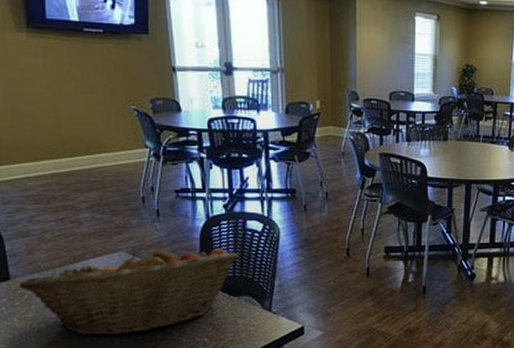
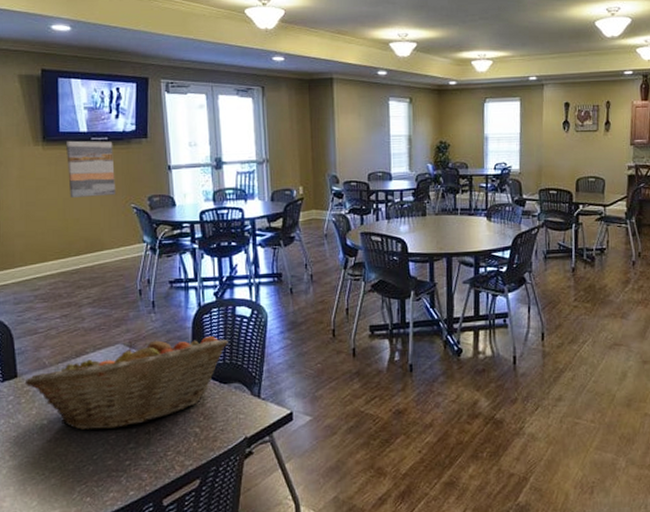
wall art: none [55,29,114,95] -> present [66,140,116,198]

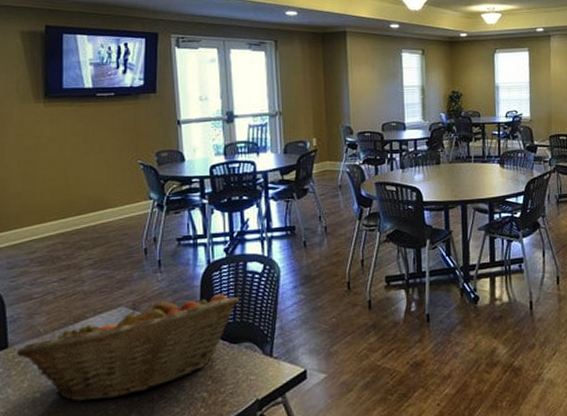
wall art: present [66,140,116,198] -> none [70,97,122,155]

